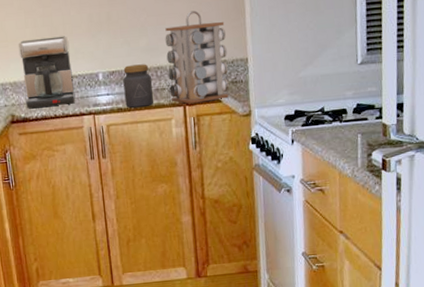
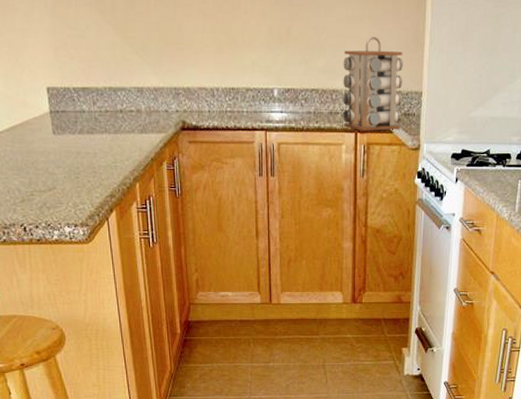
coffee maker: present [19,36,76,109] -> none [195,45,249,118]
jar: present [123,64,154,109] -> none [298,85,327,130]

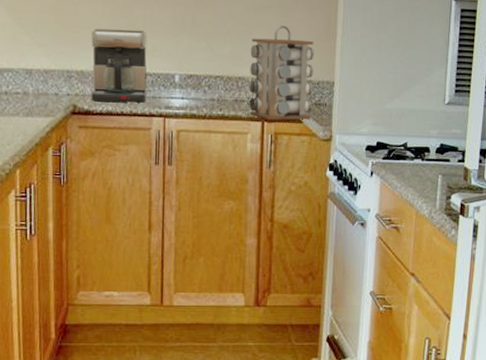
coffee maker: none [195,45,249,118] -> present [91,28,147,103]

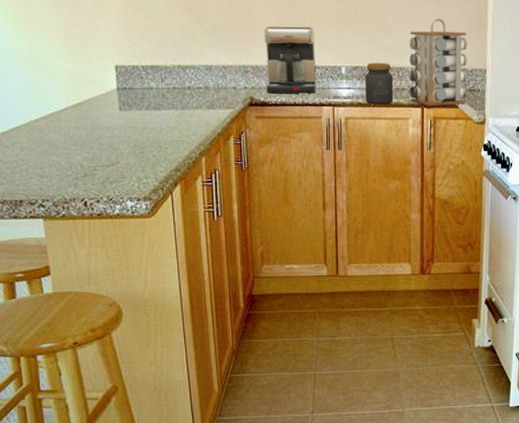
jar: none [200,71,231,118] -> present [365,63,394,105]

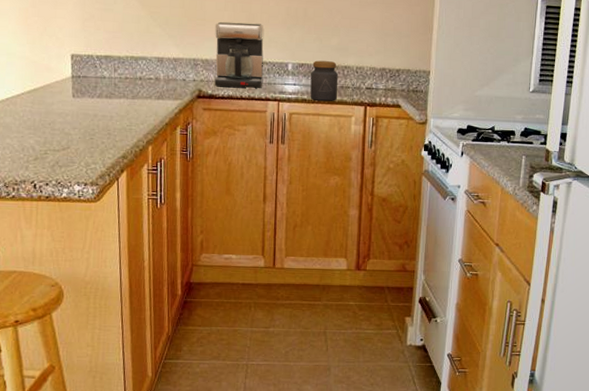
spice rack: present [409,18,467,107] -> none [353,20,413,107]

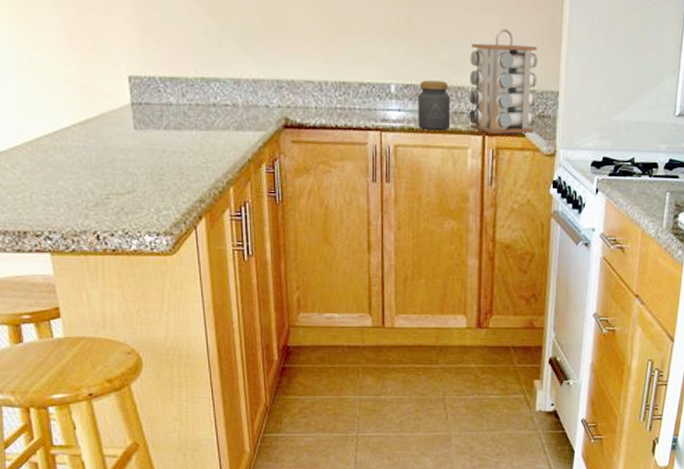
coffee maker: present [214,21,264,88] -> none [301,33,362,115]
spice rack: none [353,20,413,107] -> present [469,28,538,136]

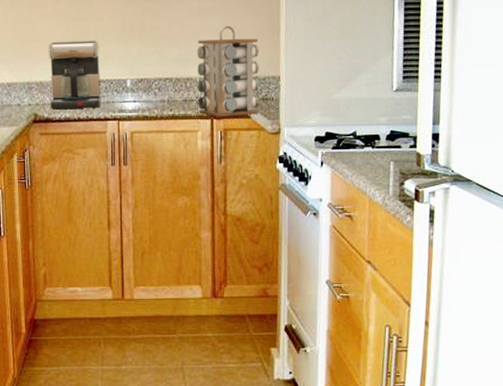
coffee maker: none [301,33,362,115] -> present [49,40,101,110]
jar: present [418,80,451,131] -> none [151,74,181,118]

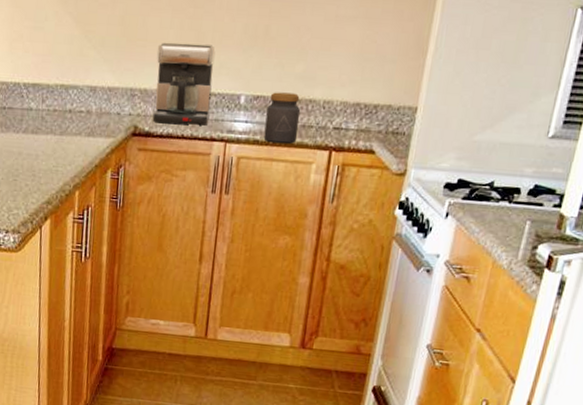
jar: none [151,74,181,118] -> present [263,92,300,145]
spice rack: present [197,26,260,118] -> none [317,39,400,152]

